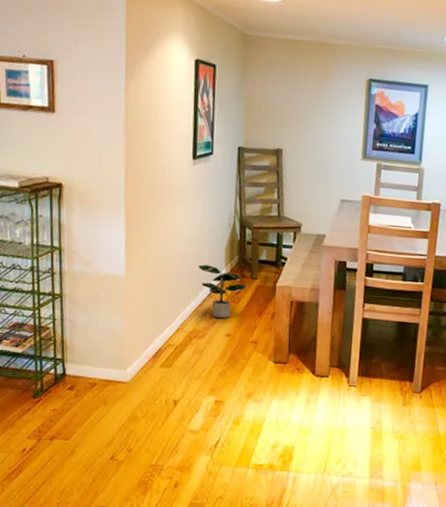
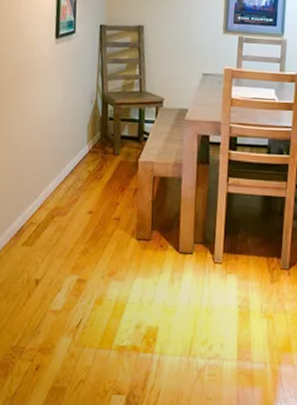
potted plant: present [198,264,247,318] -> none [60,141,109,195]

